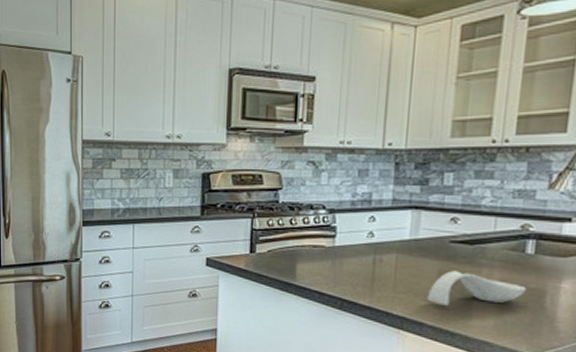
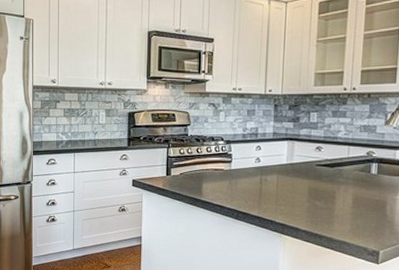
spoon rest: present [427,270,526,306] -> none [301,187,372,215]

